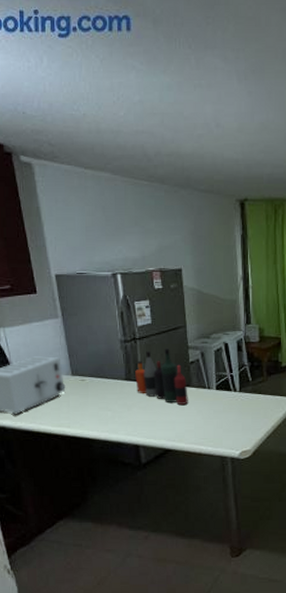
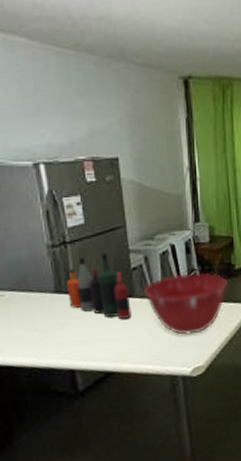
mixing bowl: none [199,368,274,422] -> present [143,272,228,335]

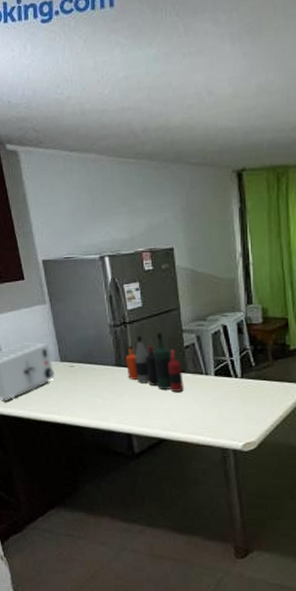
mixing bowl: present [143,272,228,335] -> none [195,352,282,410]

